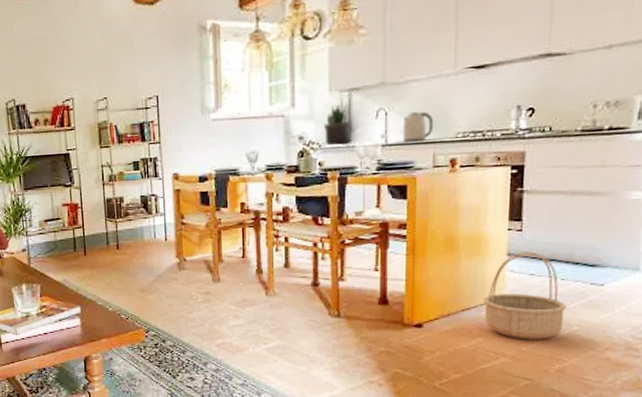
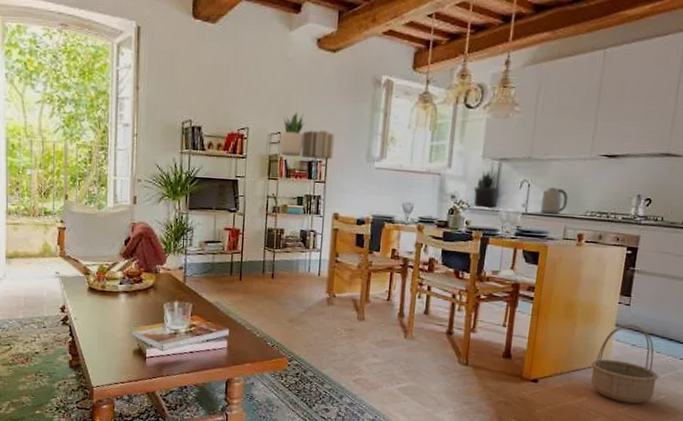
planter: none [107,74,132,122] -> present [280,112,305,157]
books: none [129,88,165,121] -> present [300,130,334,160]

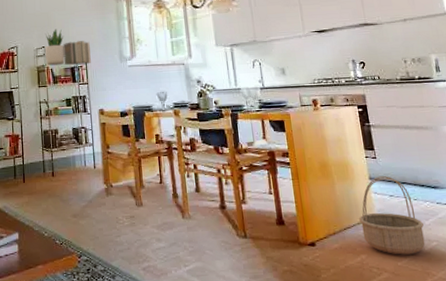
planter: present [473,171,499,208] -> none [214,56,237,88]
kettle: present [540,188,569,215] -> none [273,63,296,86]

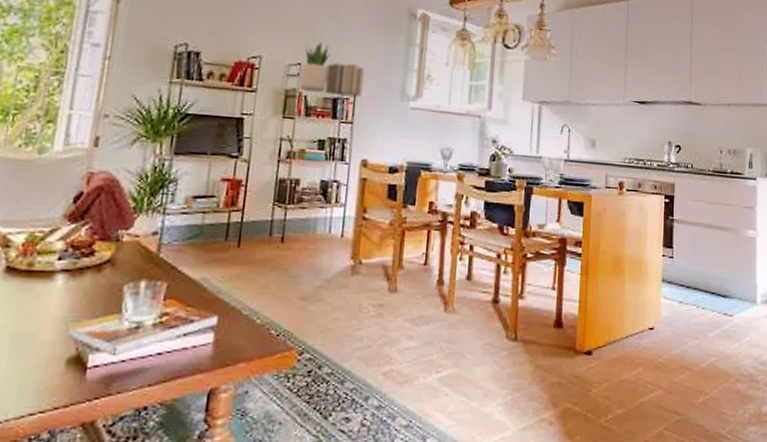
basket: present [359,176,426,255] -> none [644,279,706,370]

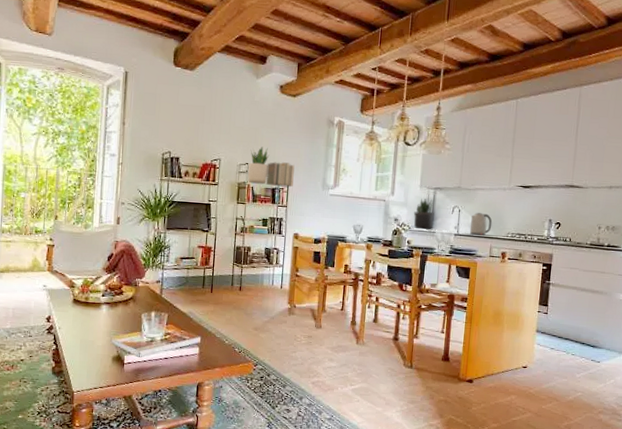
planter: none [515,115,540,155] -> present [413,198,434,230]
kettle: none [581,133,607,161] -> present [469,213,493,236]

